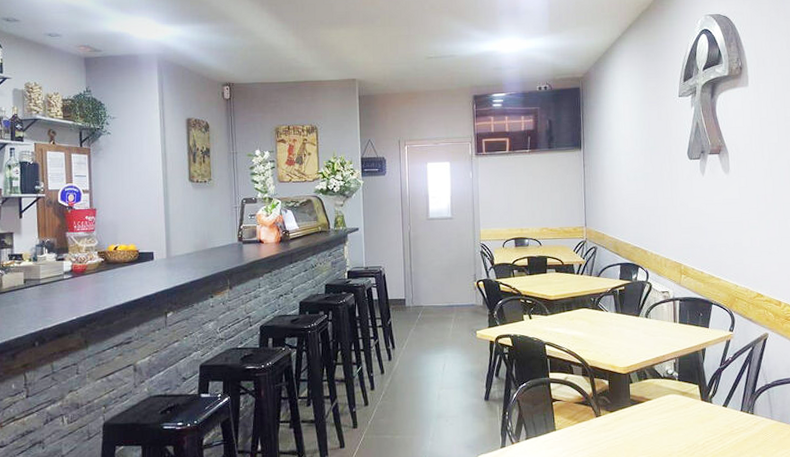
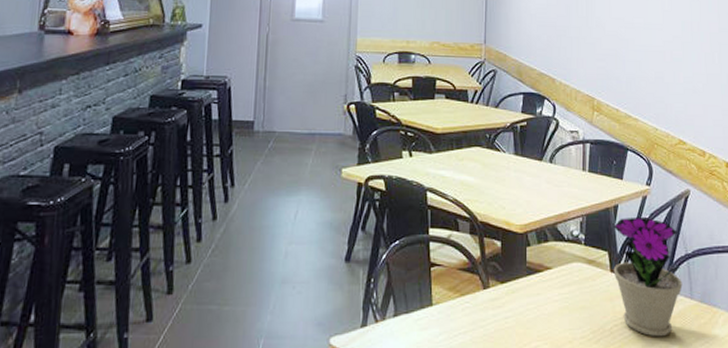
flower pot: none [702,356,764,450] -> present [613,216,683,337]

